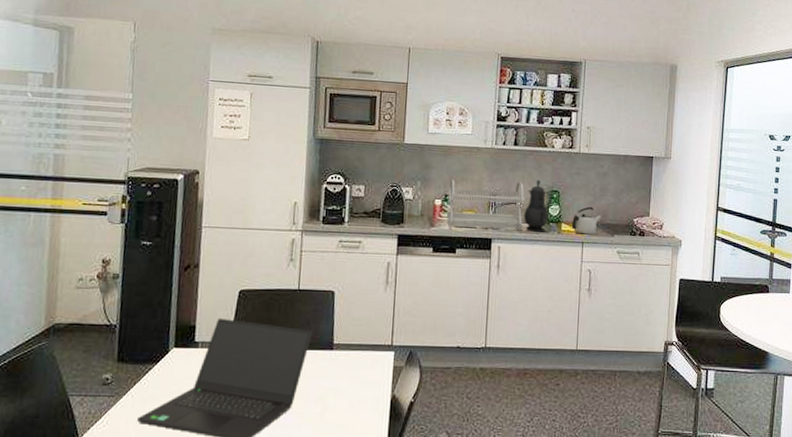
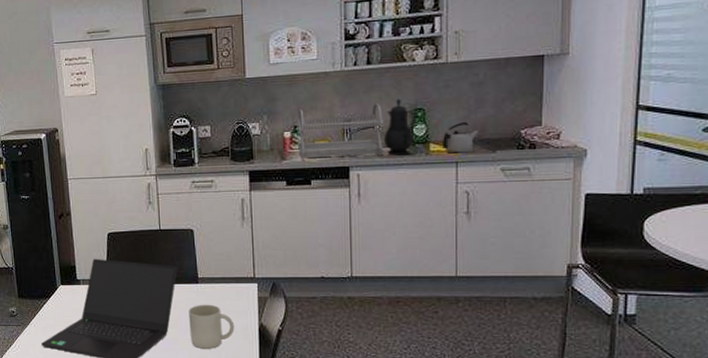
mug: none [316,373,366,423] -> present [189,304,235,349]

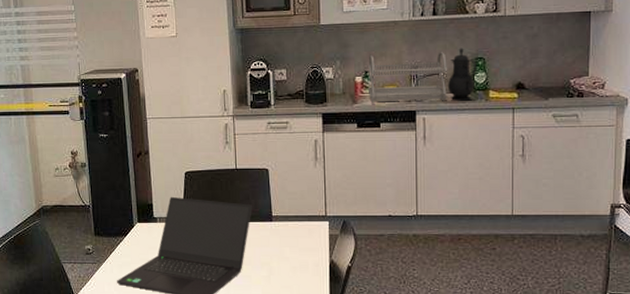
mug: present [189,304,235,349] -> none [263,241,306,285]
kettle: present [441,121,479,154] -> none [500,70,533,100]

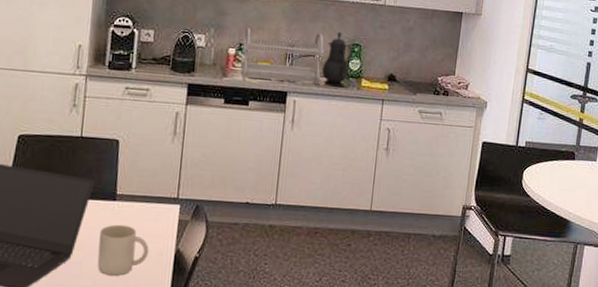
mug: none [263,241,306,285] -> present [97,224,149,276]

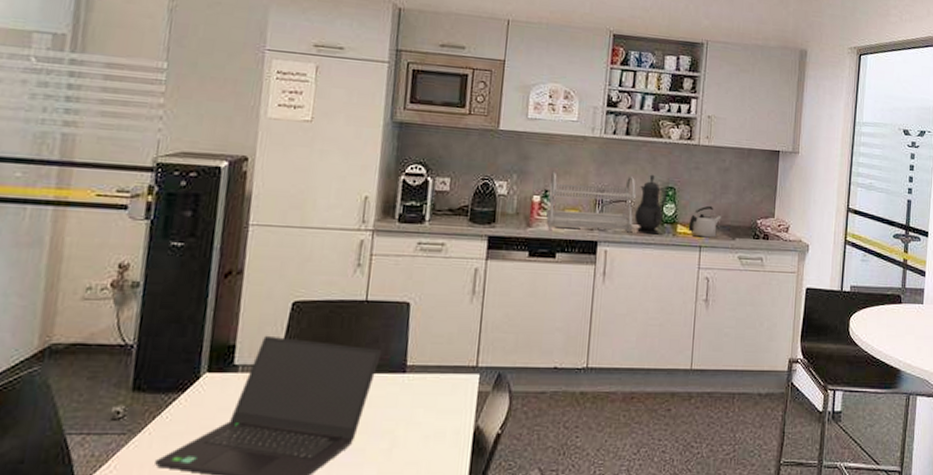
mug: present [97,224,149,276] -> none [383,400,444,461]
kettle: none [371,62,404,93] -> present [688,205,722,238]

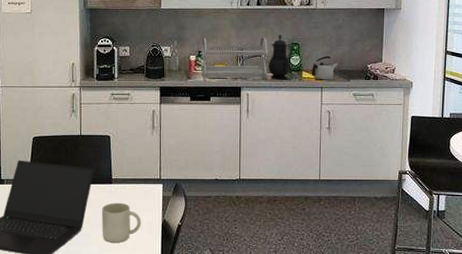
mug: none [383,400,444,461] -> present [102,202,141,243]

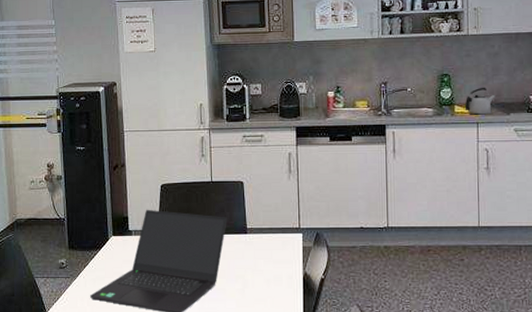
mug: present [102,202,141,243] -> none [237,254,280,298]
dish rack: present [200,36,269,81] -> none [339,67,416,119]
coffeepot: present [268,34,293,80] -> none [415,65,443,116]

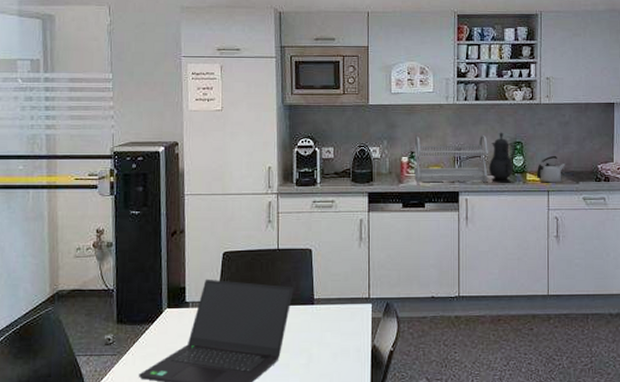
dish rack: none [339,67,416,119] -> present [413,134,489,185]
coffeepot: none [415,65,443,116] -> present [488,132,515,183]

